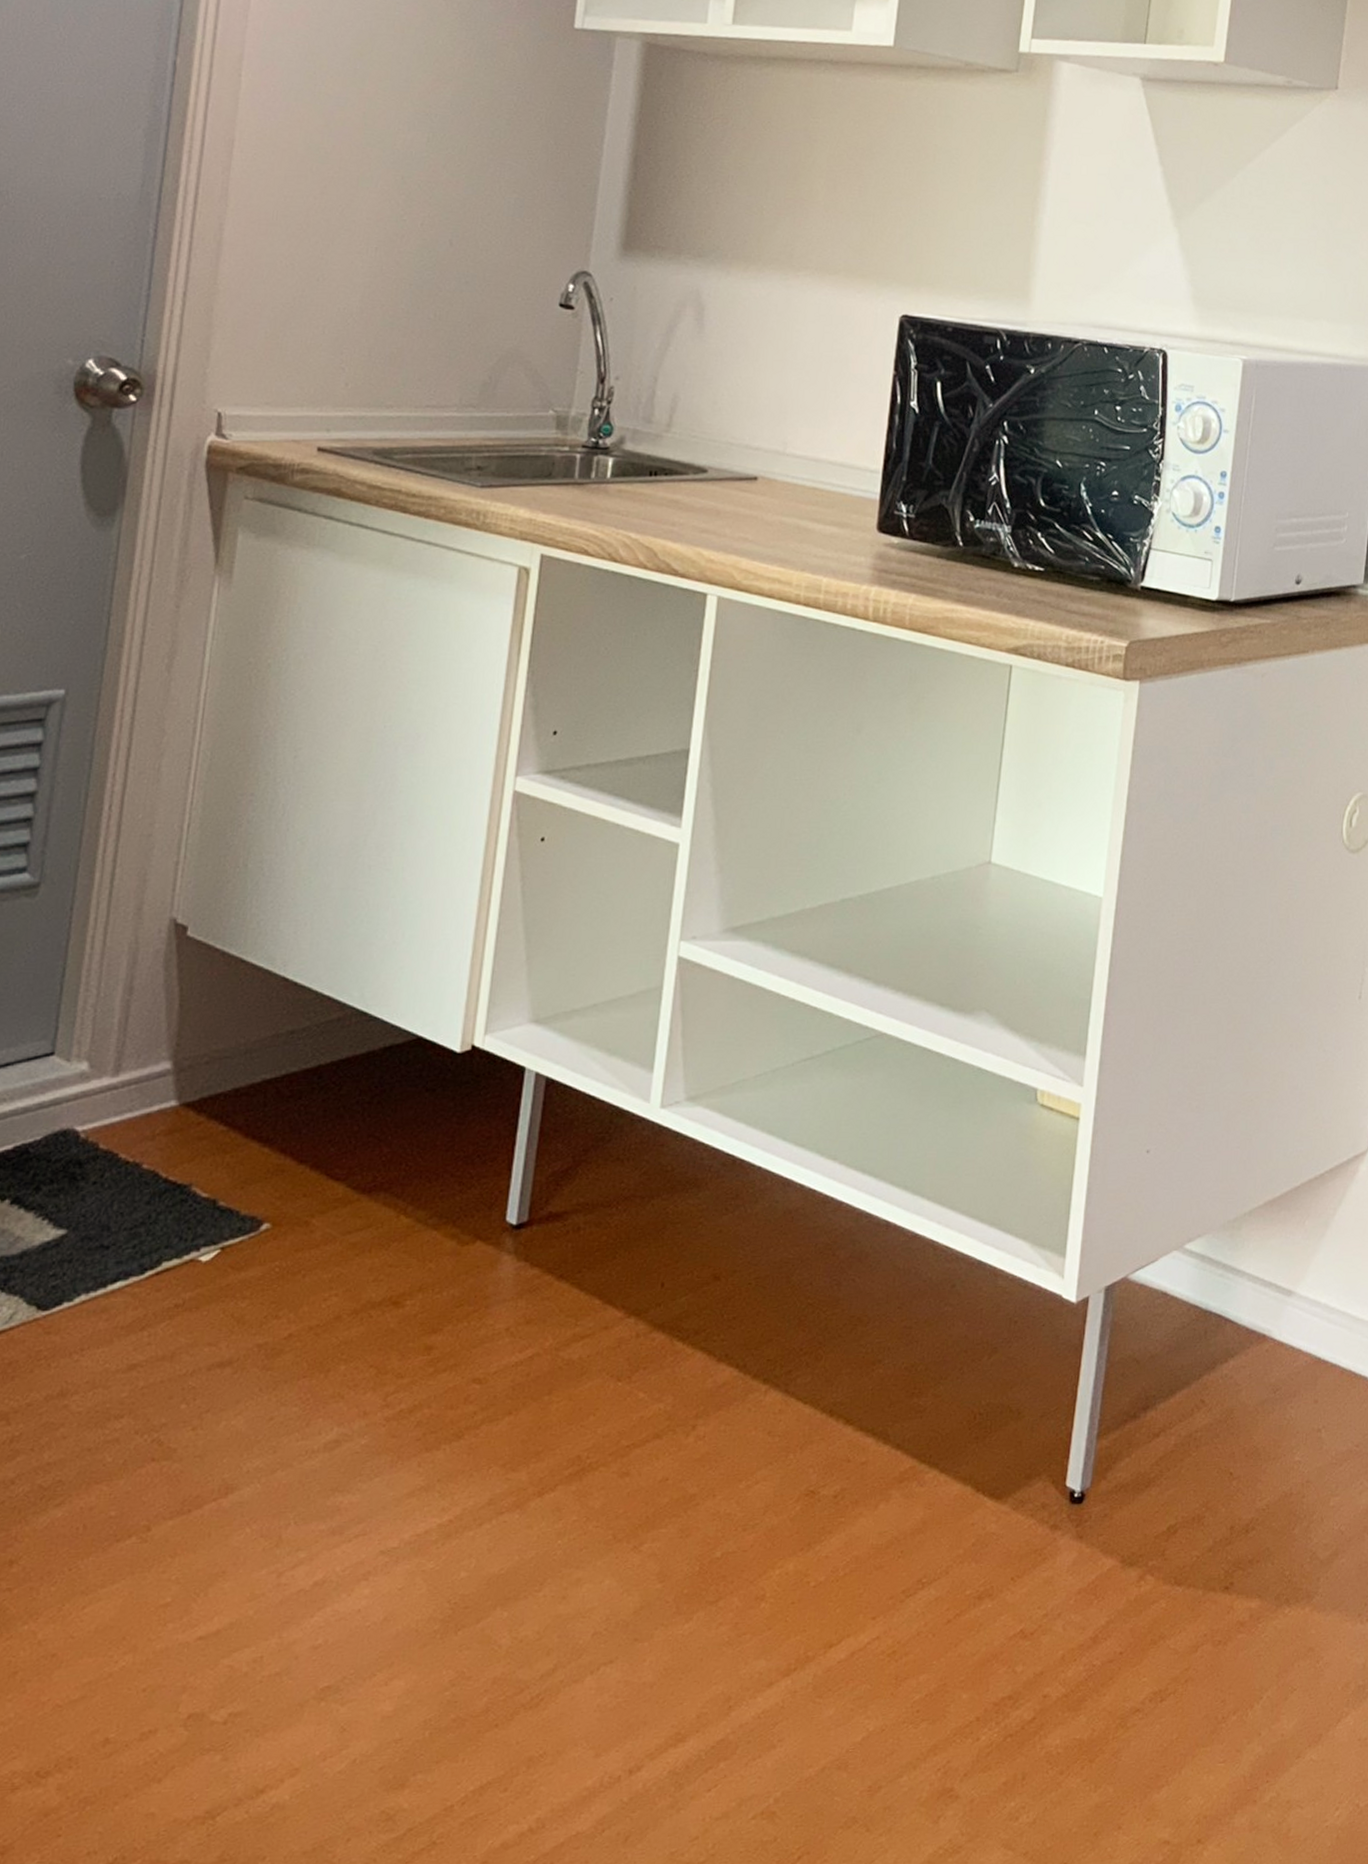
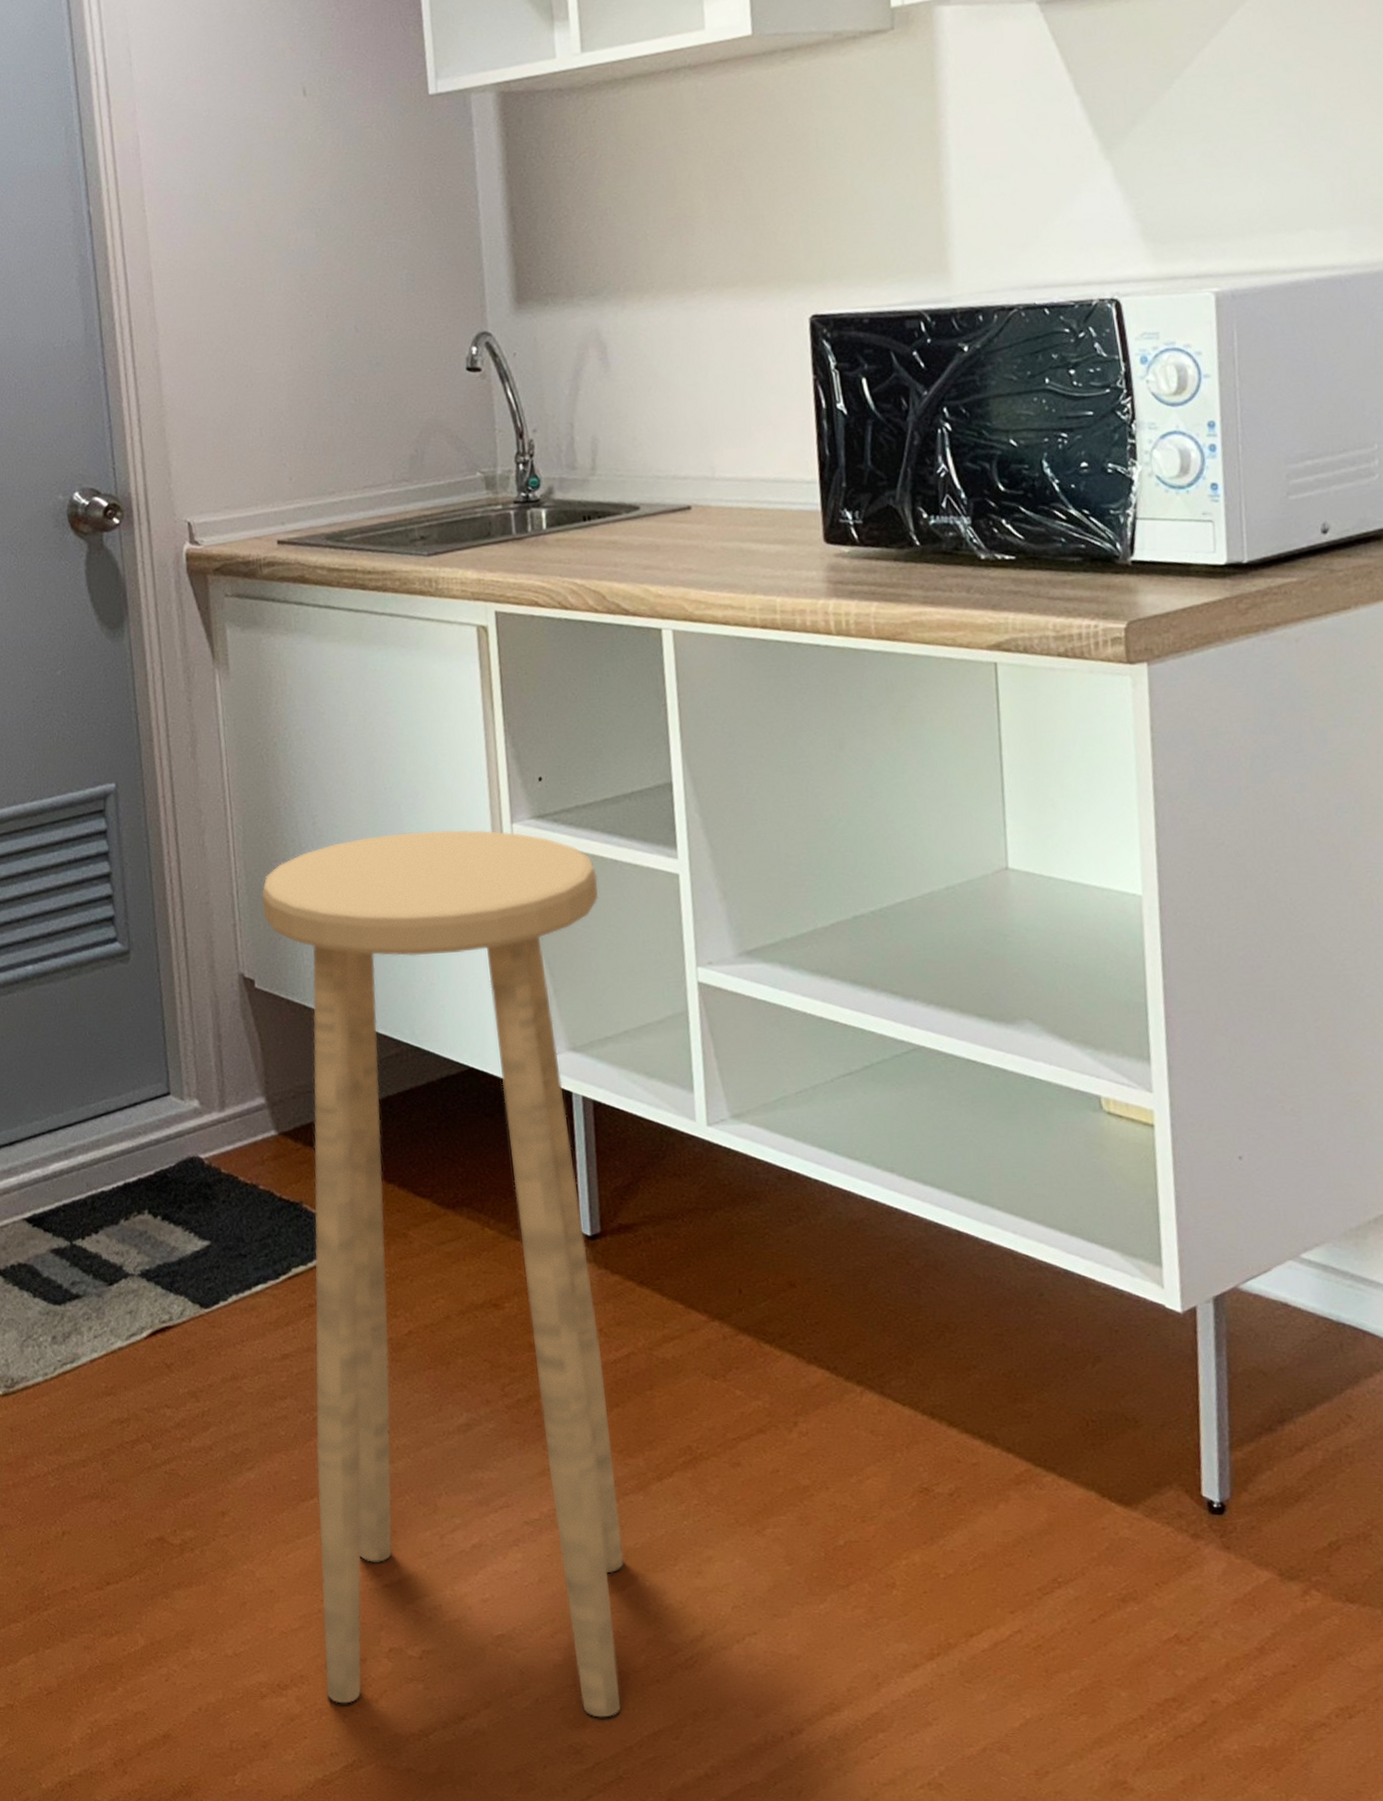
stool: none [98,776,596,1789] -> present [261,829,624,1718]

